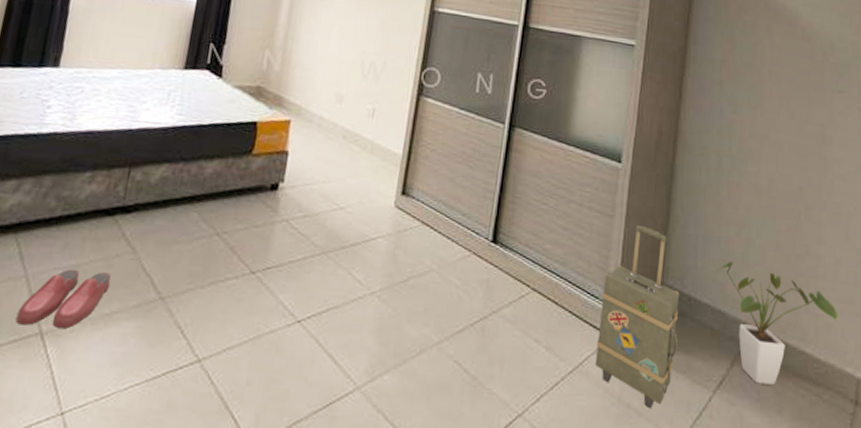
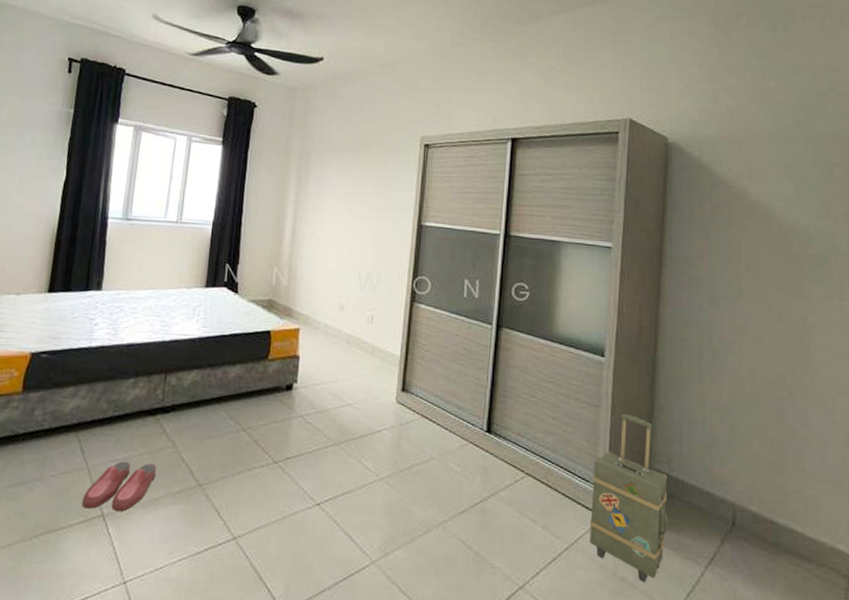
house plant: present [715,261,838,385] -> none [701,446,828,561]

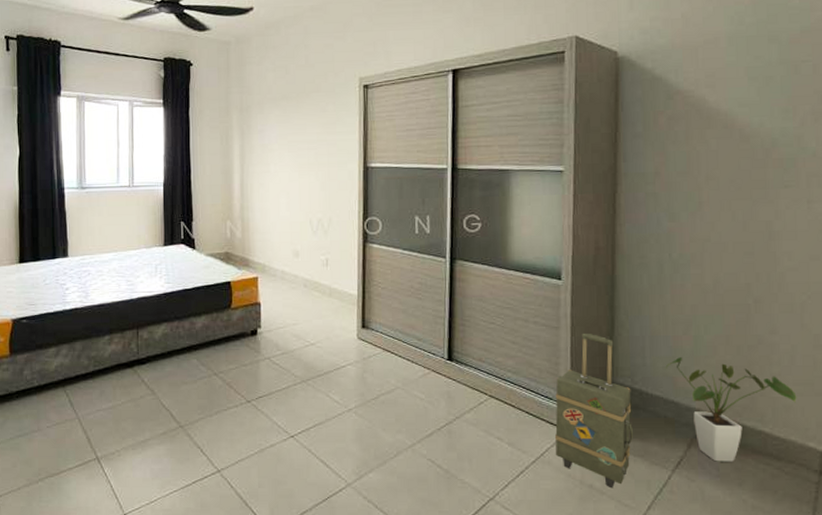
slippers: present [82,461,157,511] -> none [77,410,141,453]
house plant: none [701,446,828,561] -> present [665,357,797,462]

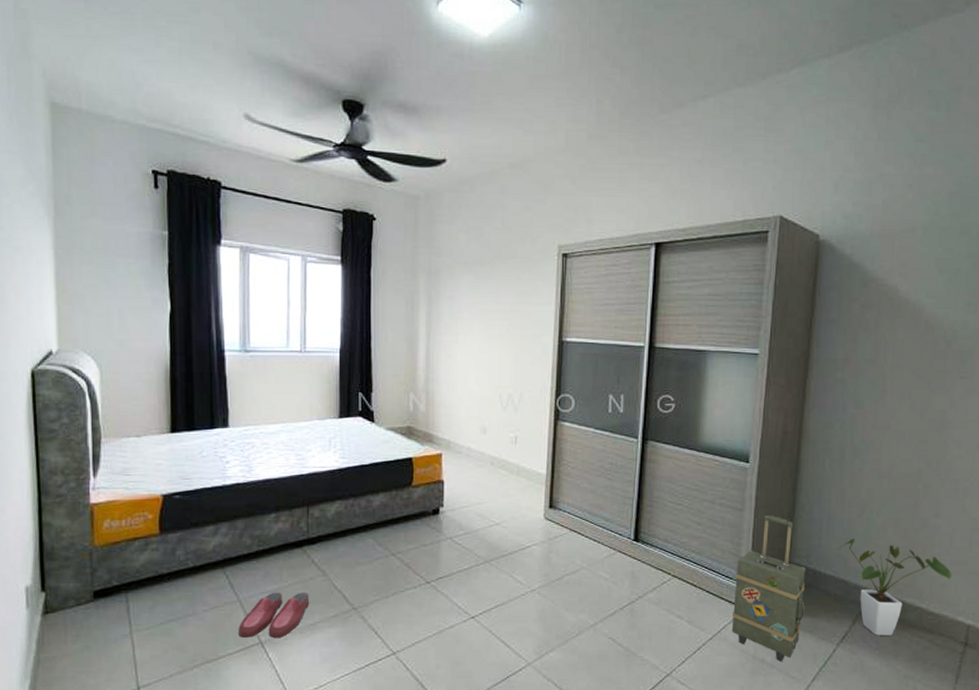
slippers: none [77,410,141,453] -> present [238,592,310,638]

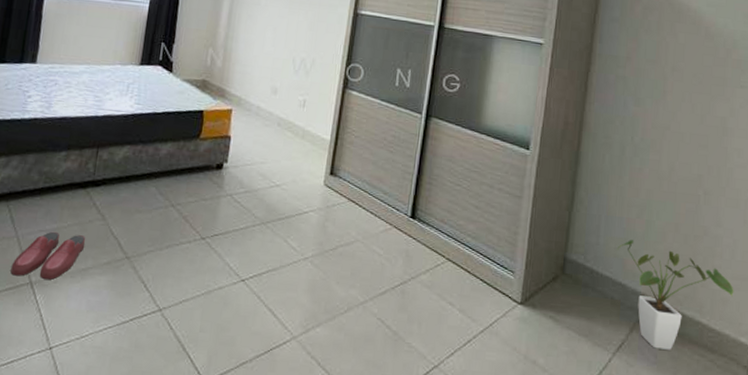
suitcase: present [732,515,806,662] -> none [504,205,583,367]

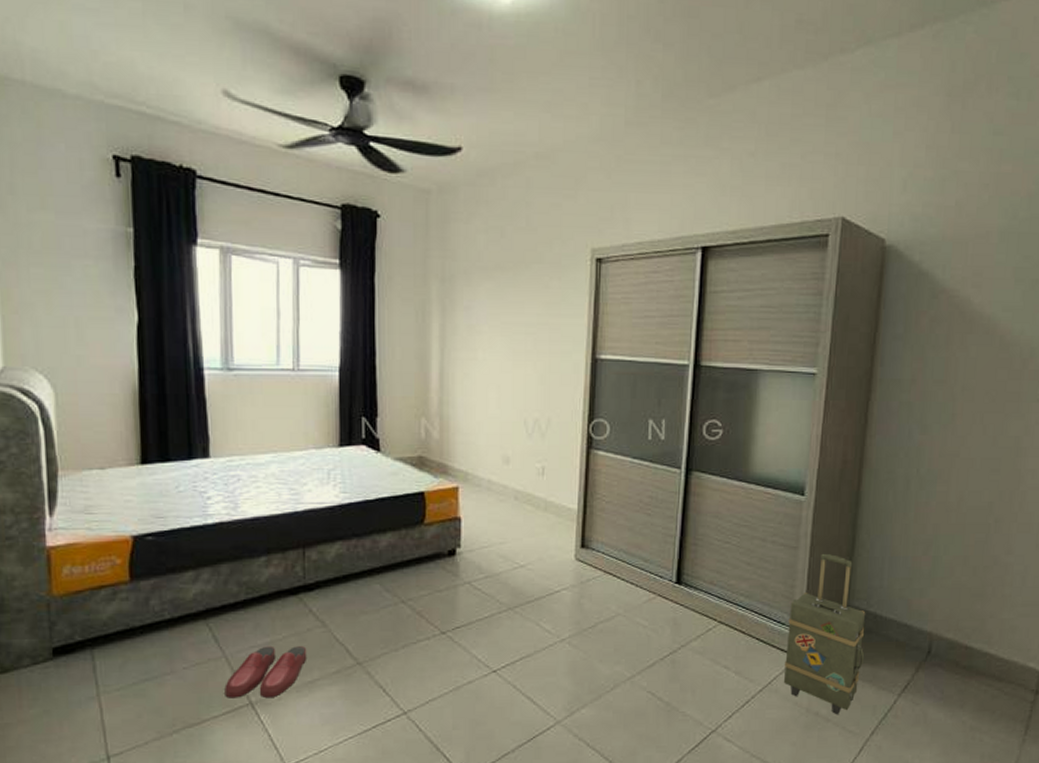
suitcase: none [504,205,583,367] -> present [784,553,866,715]
house plant: present [617,240,734,350] -> none [901,579,1024,685]

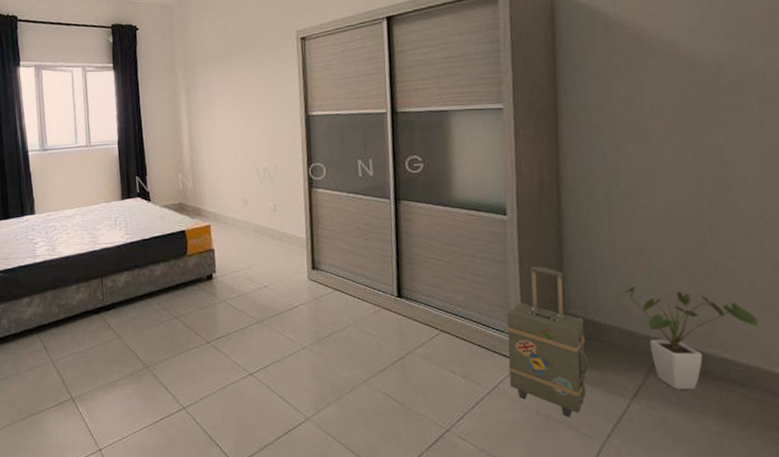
slippers: present [224,646,307,698] -> none [53,353,109,394]
house plant: none [901,579,1024,685] -> present [618,287,759,390]

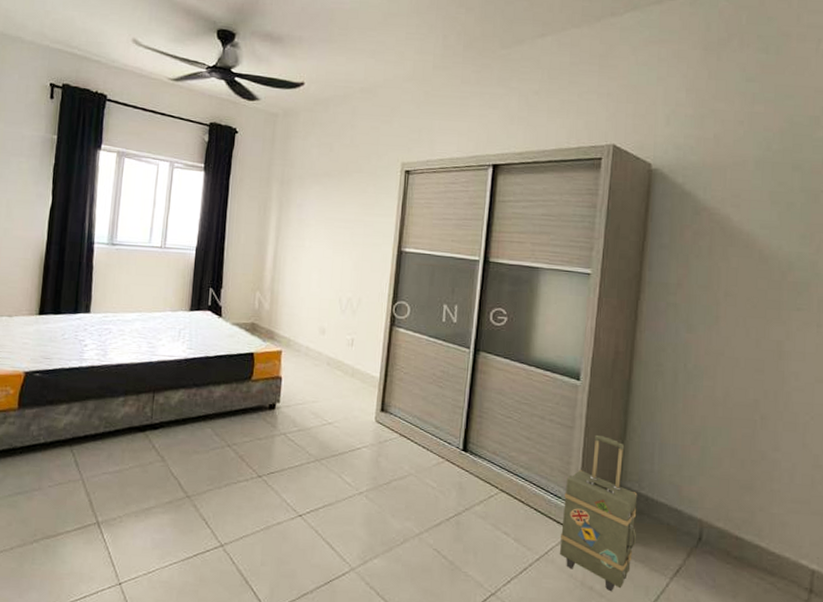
house plant: present [618,287,759,390] -> none [672,466,794,574]

